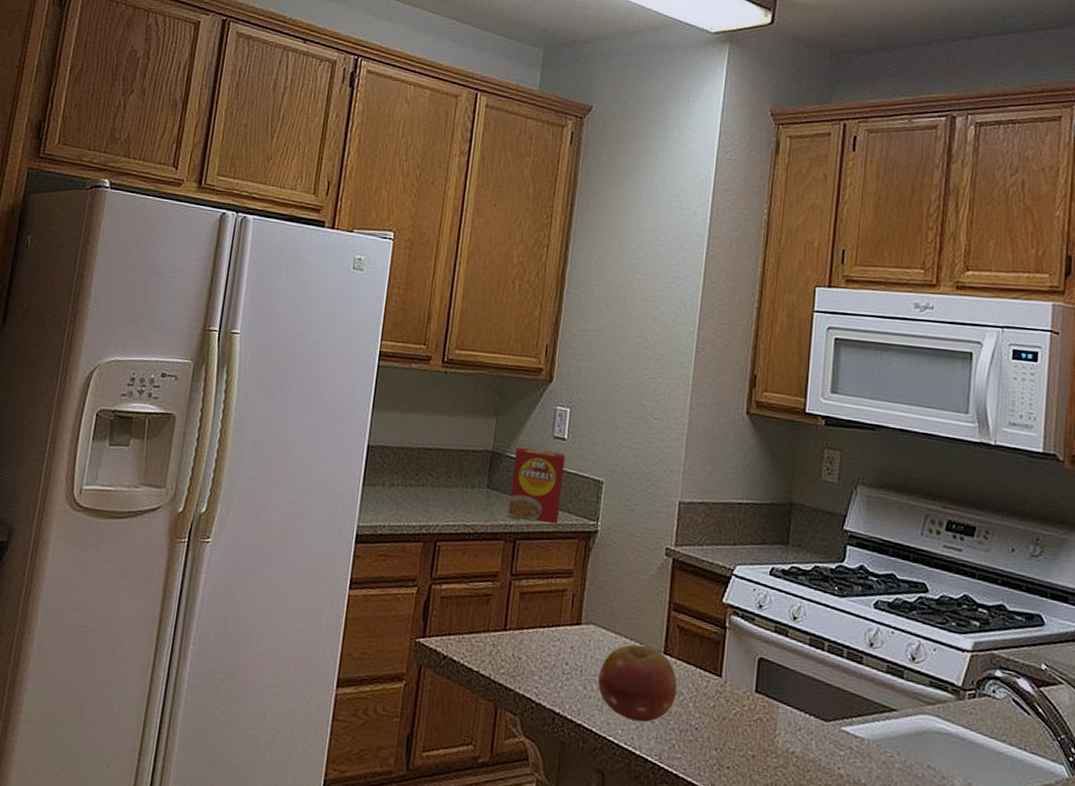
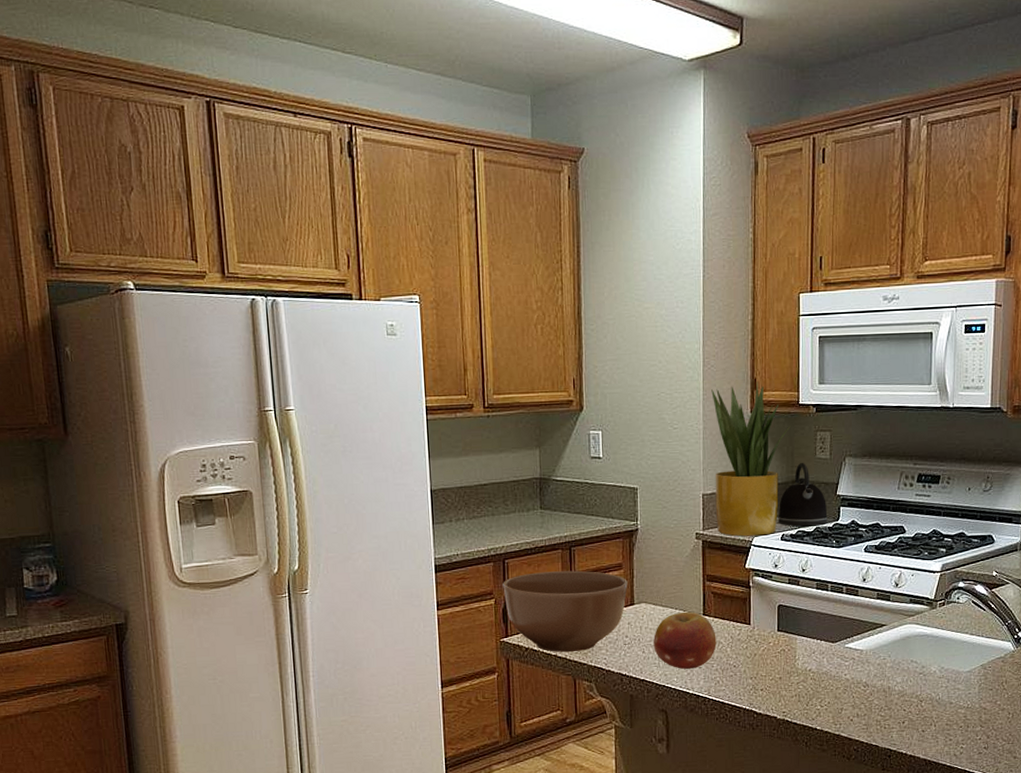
bowl: none [429,562,577,673] -> present [503,570,628,653]
cereal box: present [507,446,565,525] -> none [560,470,604,530]
planter: none [692,379,793,566] -> present [711,381,791,537]
kettle: none [768,482,832,565] -> present [778,462,829,527]

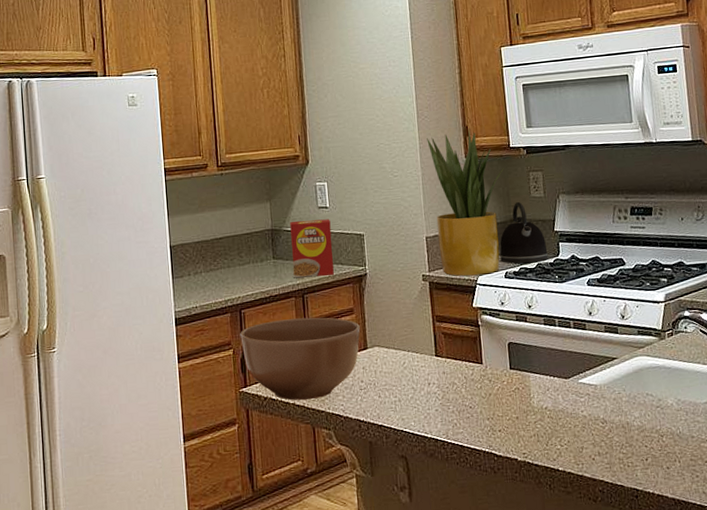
cereal box: none [560,470,604,530] -> present [290,219,334,278]
fruit: present [653,611,717,669] -> none [388,353,451,413]

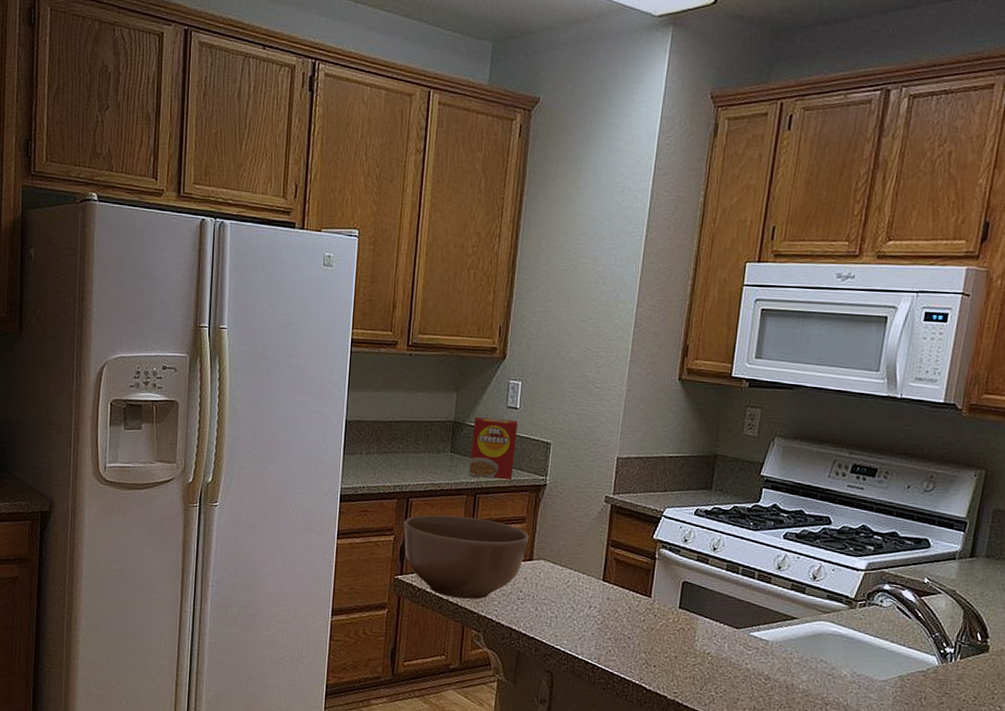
planter: present [427,128,504,277] -> none [628,348,720,508]
kettle: present [500,201,549,264] -> none [693,437,749,505]

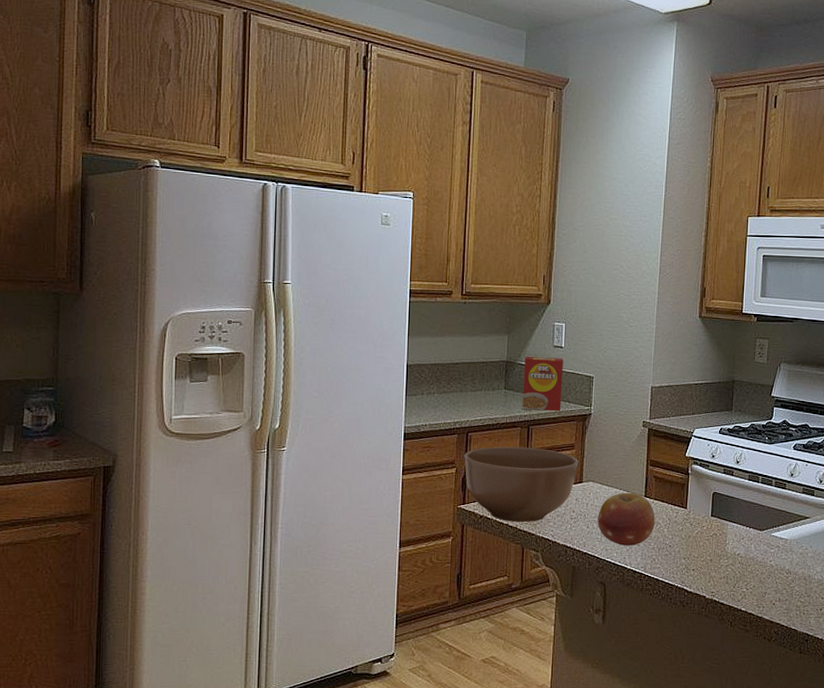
fruit: none [547,574,614,634] -> present [597,492,655,546]

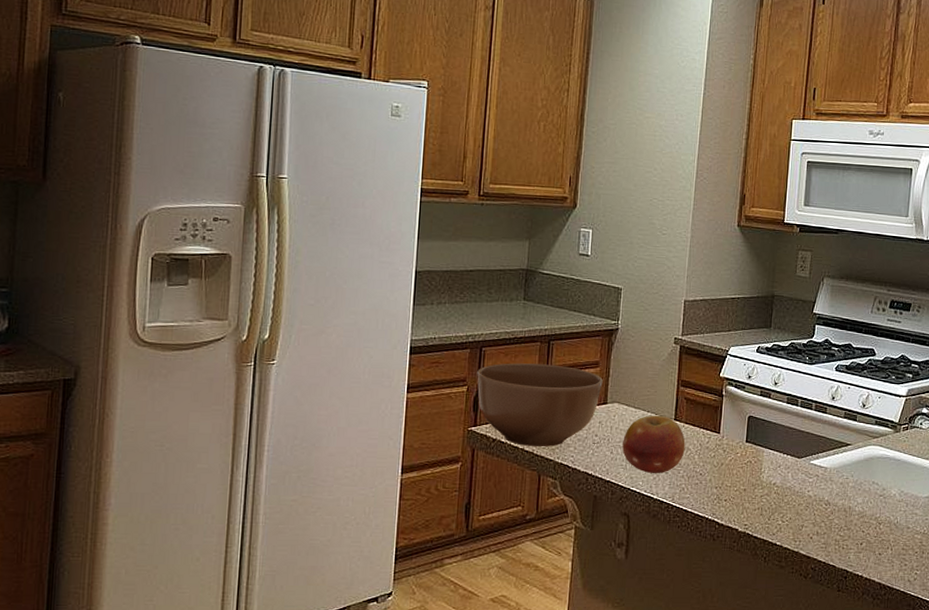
cereal box: present [522,356,564,412] -> none [542,264,589,326]

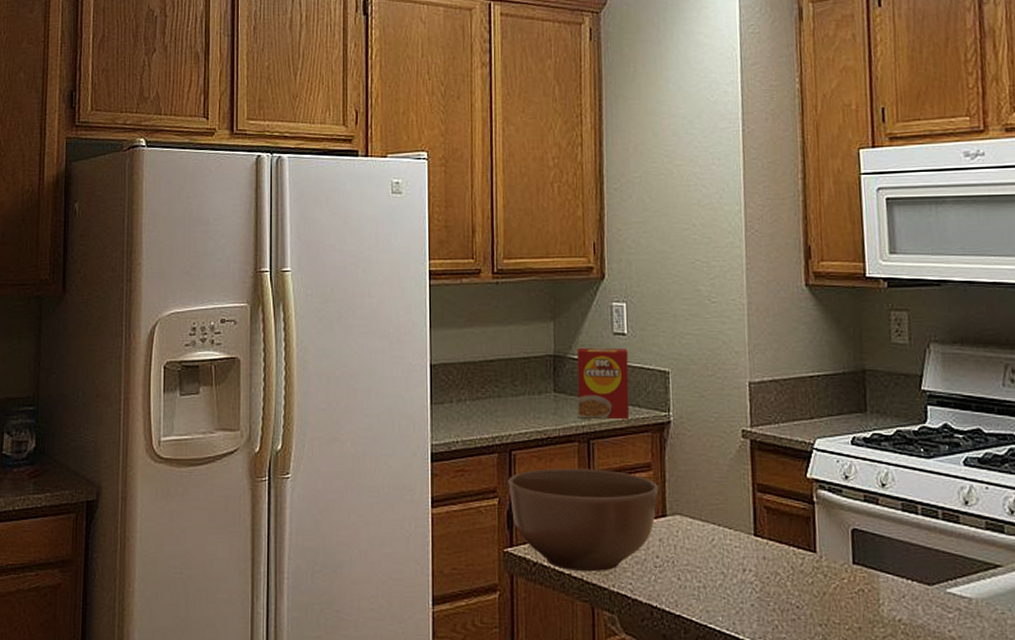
cereal box: none [542,264,589,326] -> present [577,347,629,420]
fruit: present [622,415,686,473] -> none [691,529,773,606]

